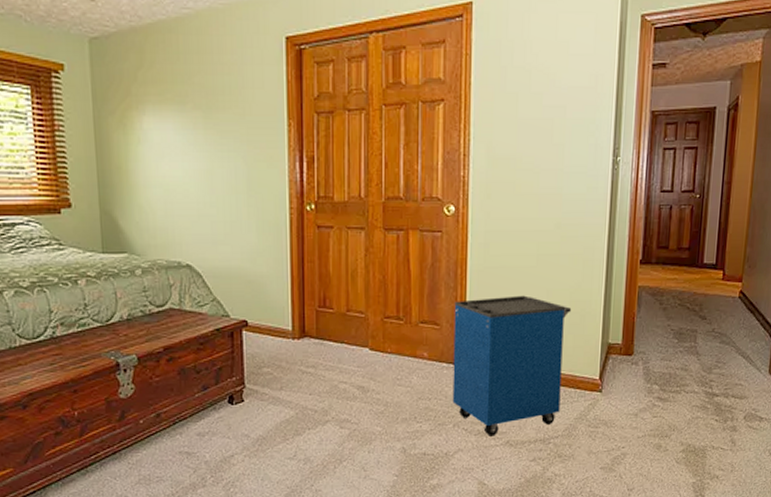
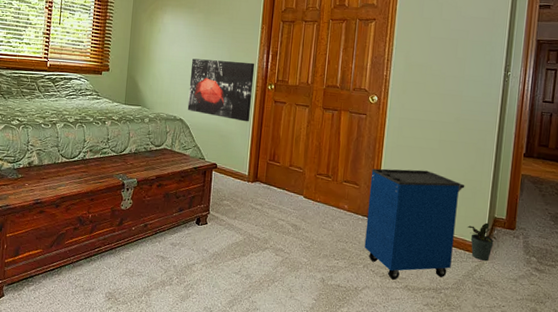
wall art: none [192,175,286,259] -> present [187,58,255,122]
potted plant: none [576,351,612,398] -> present [467,222,497,262]

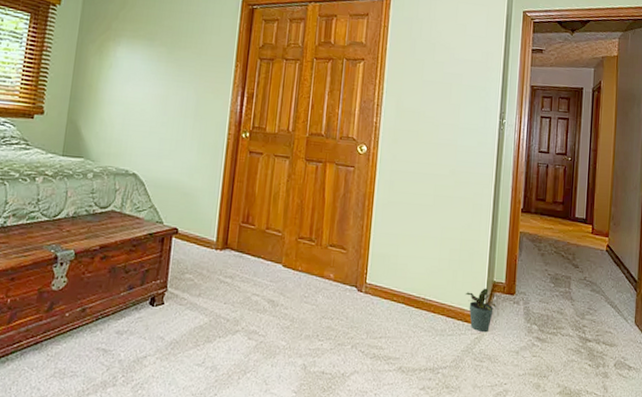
wall art: present [187,58,255,122] -> none [143,100,227,177]
cabinet: present [364,168,465,280] -> none [352,229,462,361]

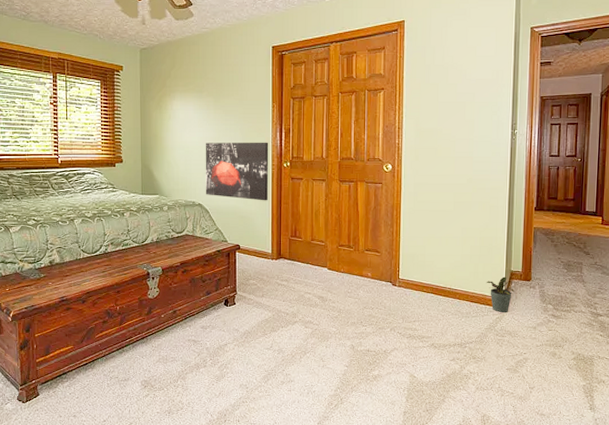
wall art: none [143,100,227,177] -> present [205,142,269,201]

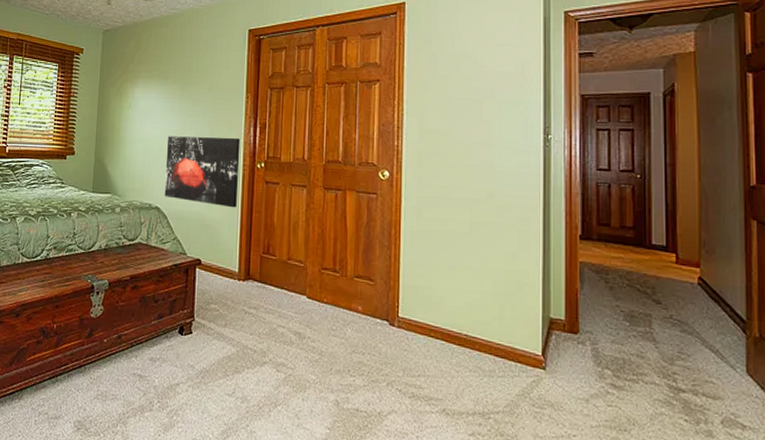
potted plant: present [486,276,515,313] -> none [515,325,556,376]

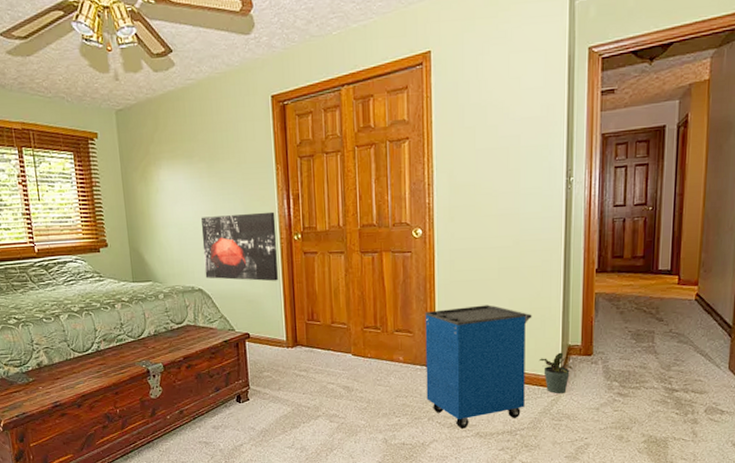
cabinet: none [386,259,508,402] -> present [425,305,532,429]
potted plant: none [515,325,556,376] -> present [538,352,573,394]

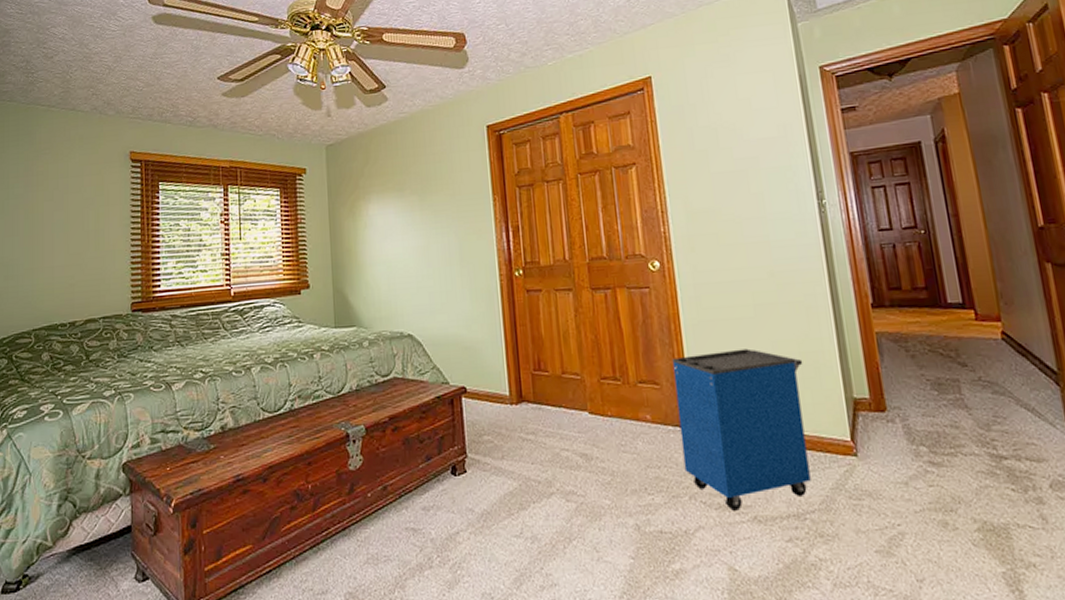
wall art: present [200,211,278,281] -> none [411,245,498,325]
potted plant: present [538,352,573,394] -> none [819,407,864,464]

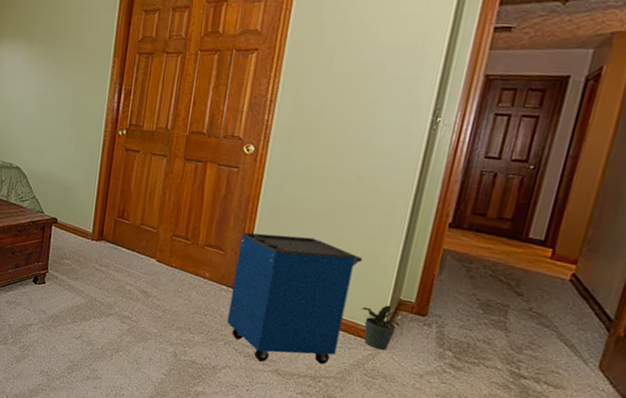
potted plant: none [819,407,864,464] -> present [360,305,401,351]

